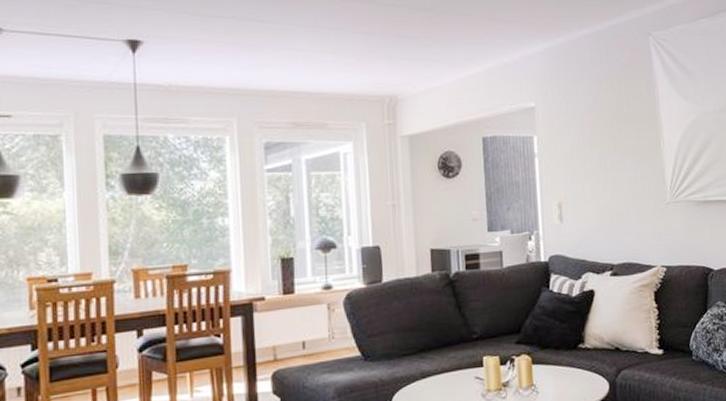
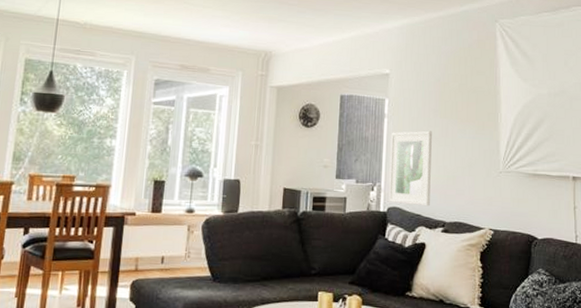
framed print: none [543,166,595,251] -> present [388,130,432,207]

